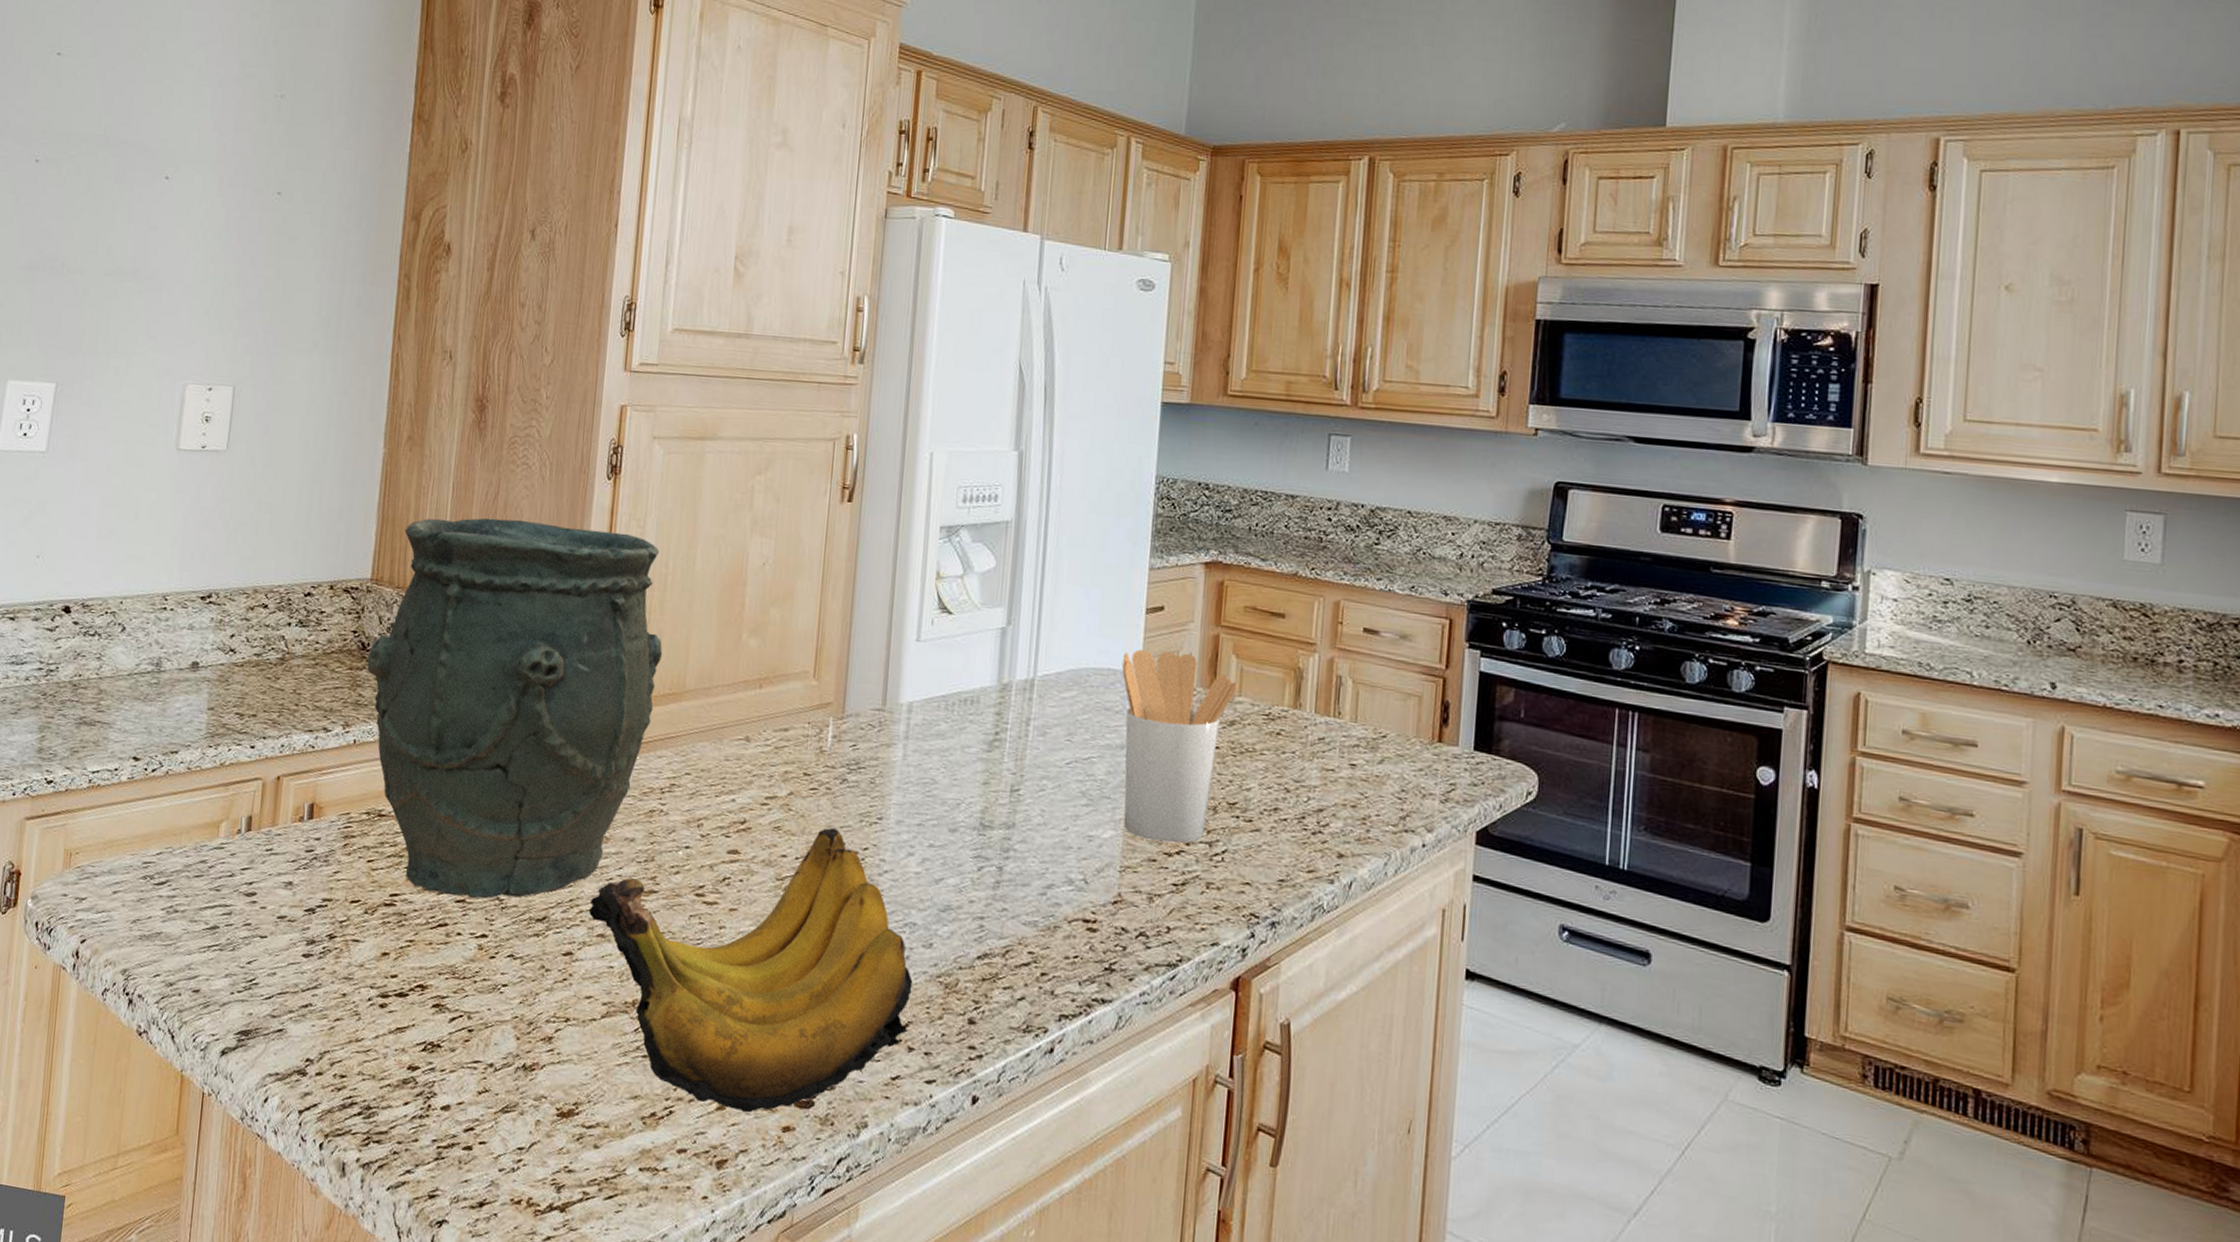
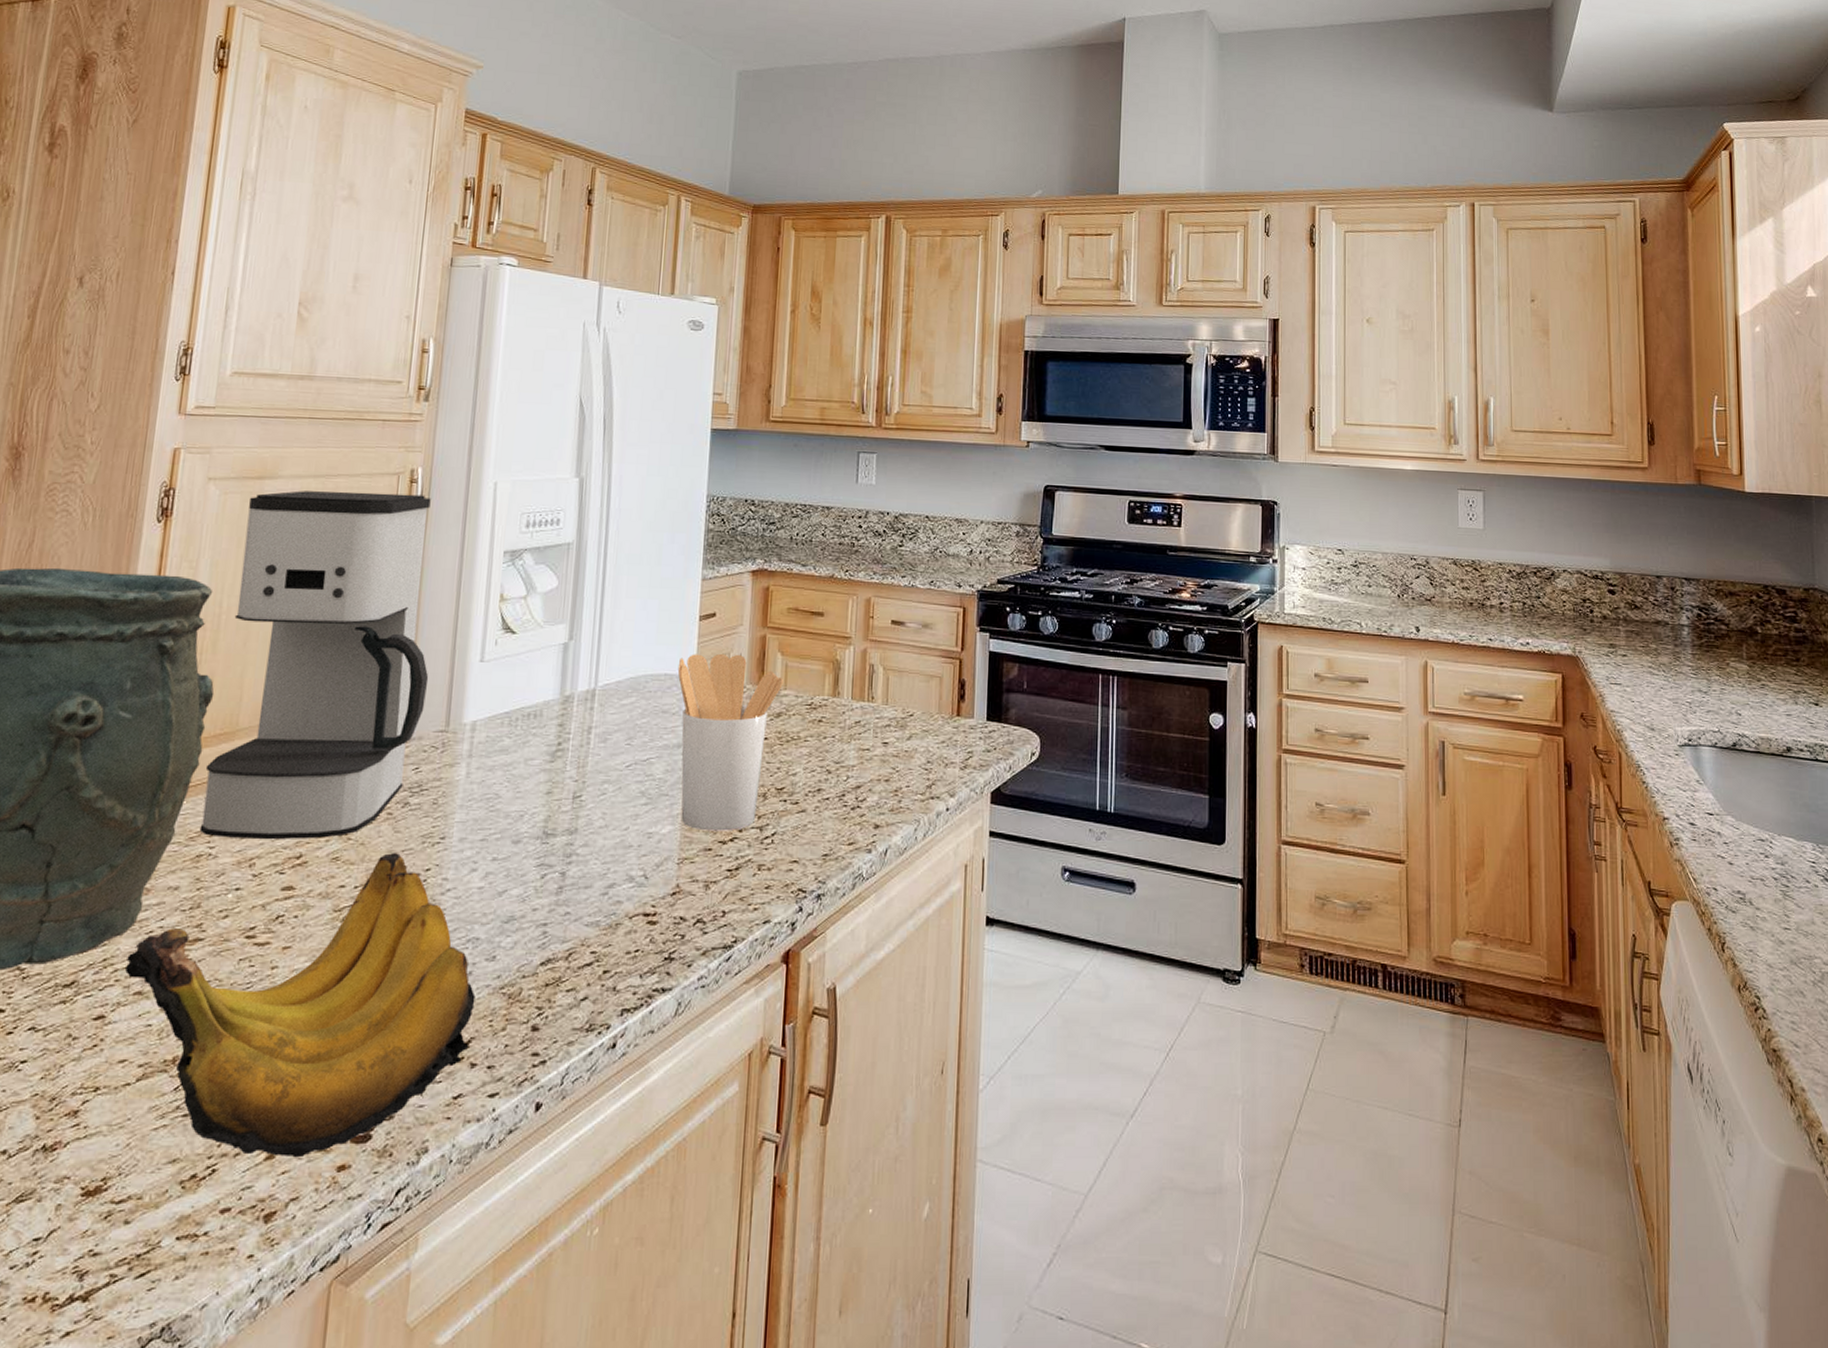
coffee maker: none [652,453,867,806] -> present [199,490,431,840]

